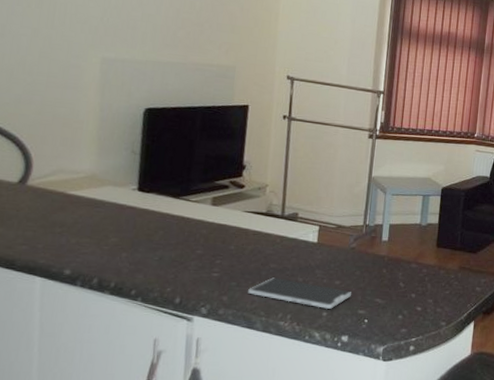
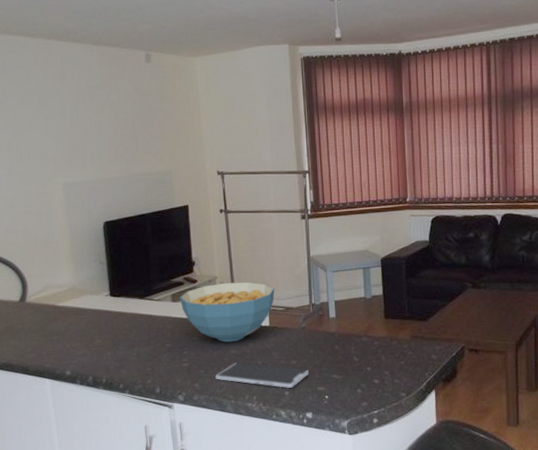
cereal bowl: none [221,192,329,256] -> present [180,281,275,342]

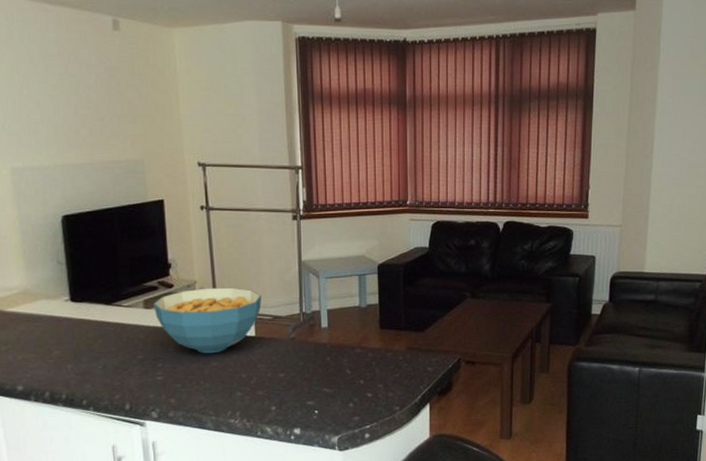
smartphone: present [215,362,309,388] -> none [194,376,297,403]

